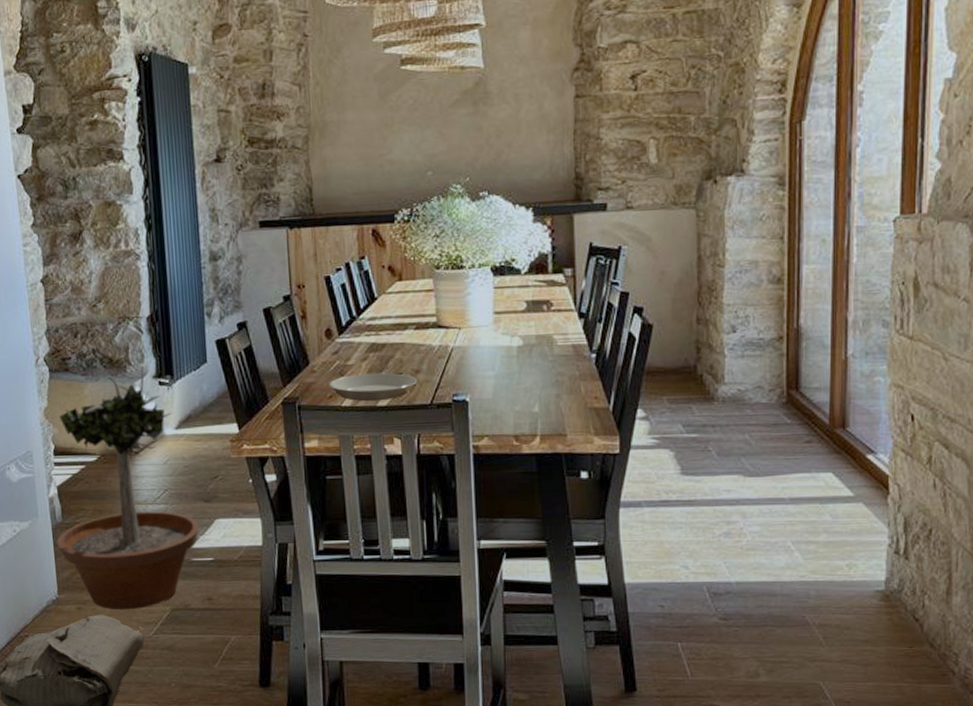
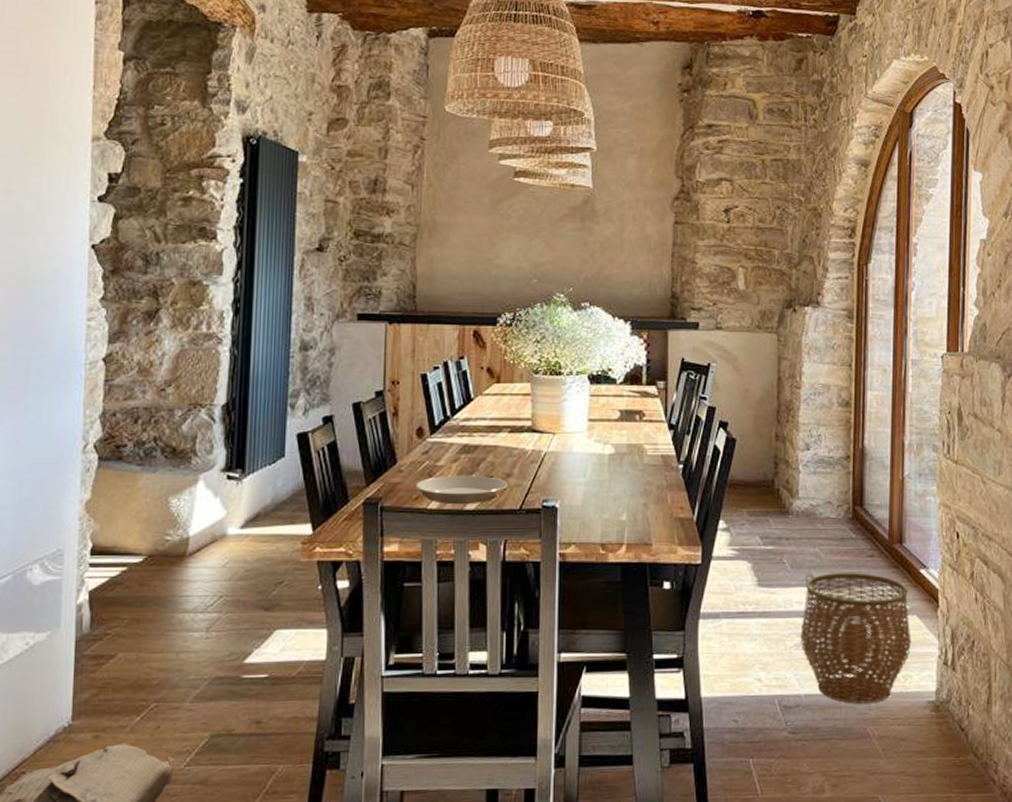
potted tree: present [57,366,200,610] -> none [79,458,256,738]
basket: none [730,458,857,593] -> present [800,571,912,705]

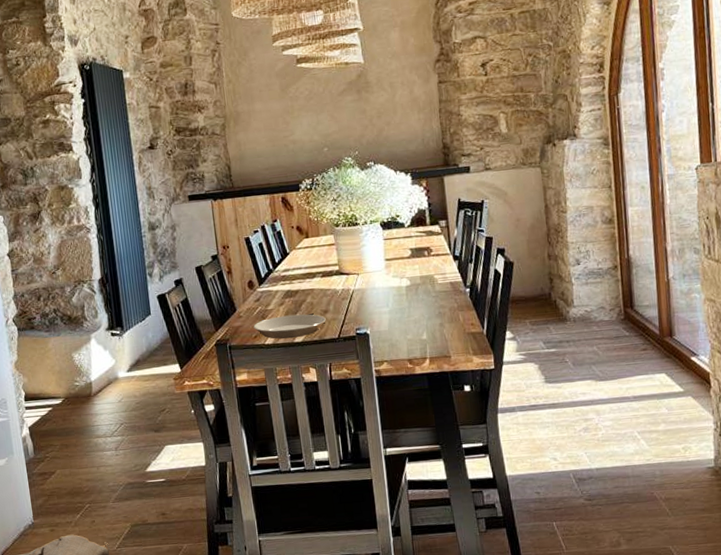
basket: present [800,571,912,705] -> none [586,364,688,474]

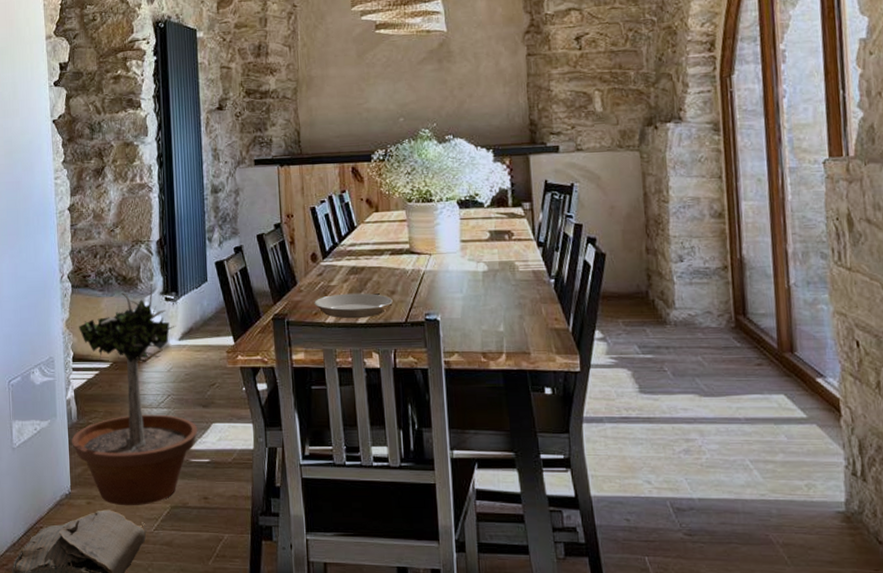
potted tree: none [28,321,152,530] -> present [72,284,198,506]

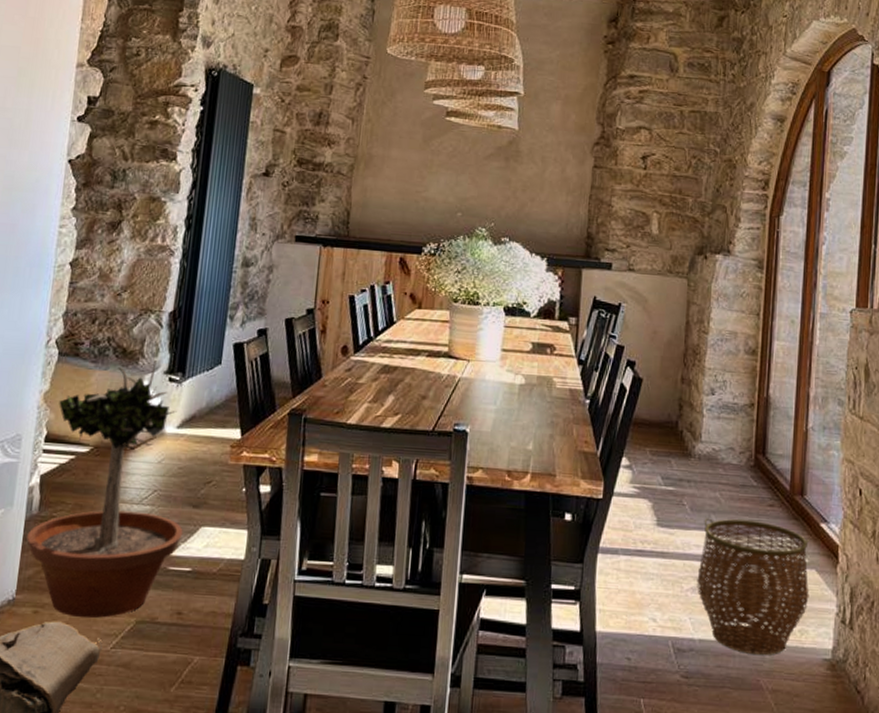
plate: present [314,293,393,319] -> none [337,393,422,423]
basket: none [688,380,813,511] -> present [697,518,810,656]

